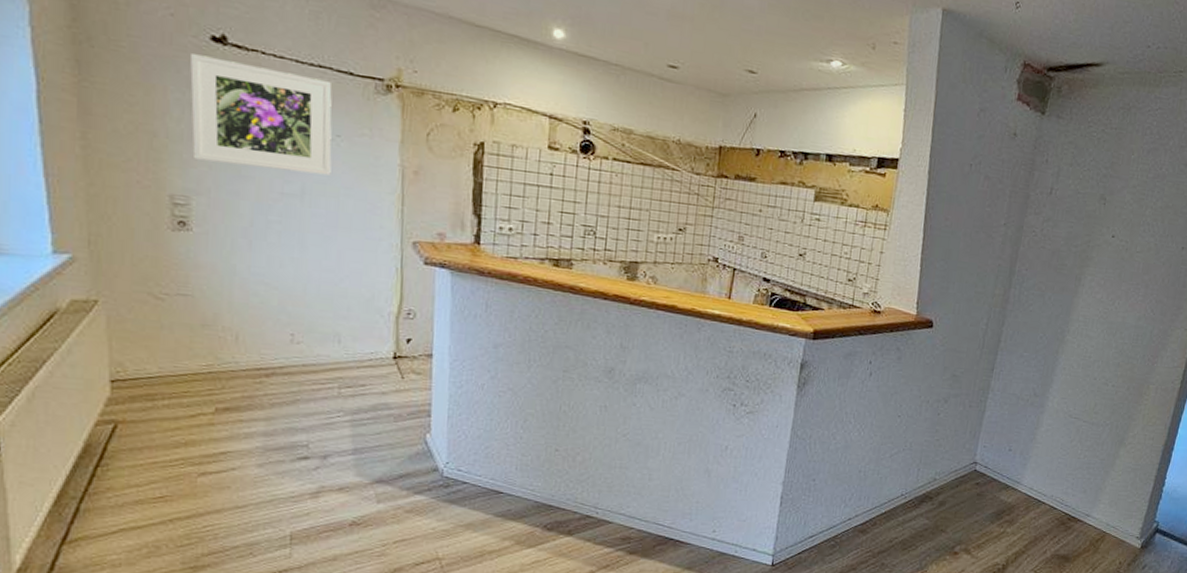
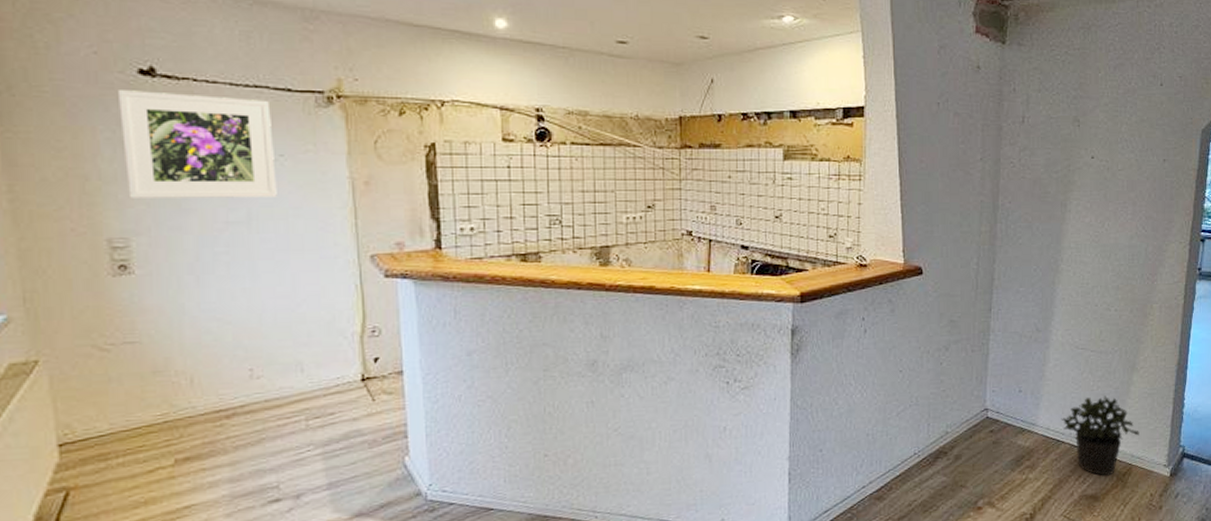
potted plant: none [1045,464,1118,540] -> present [1061,395,1139,476]

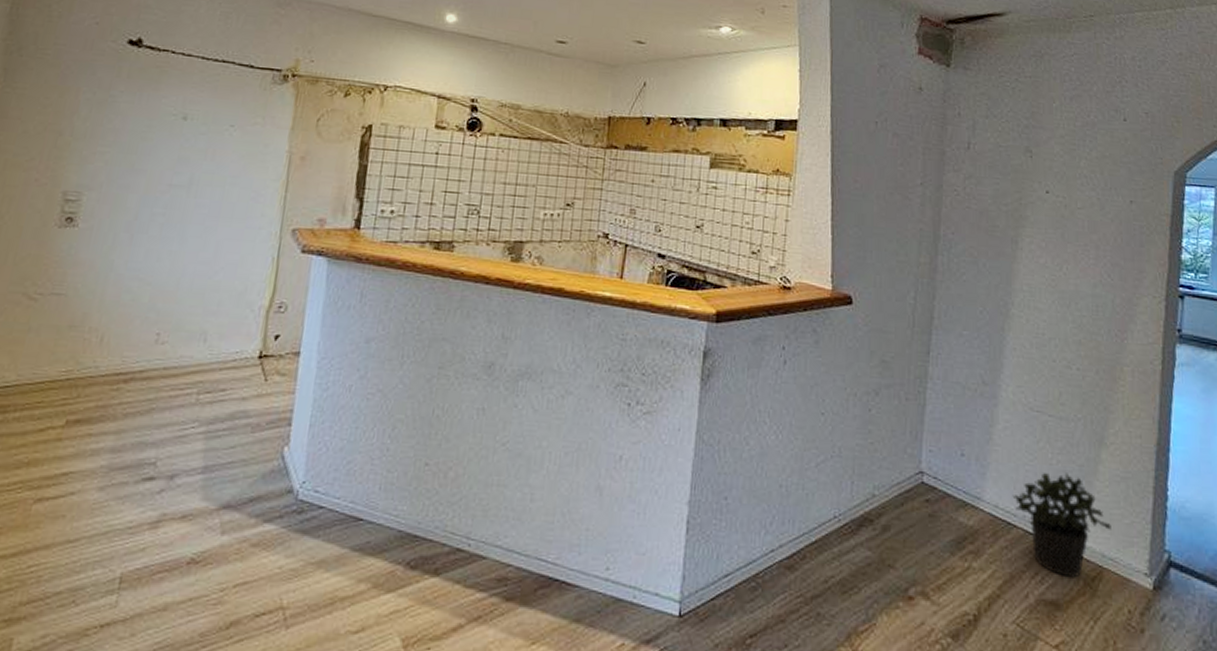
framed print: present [117,90,277,198] -> none [91,57,232,165]

